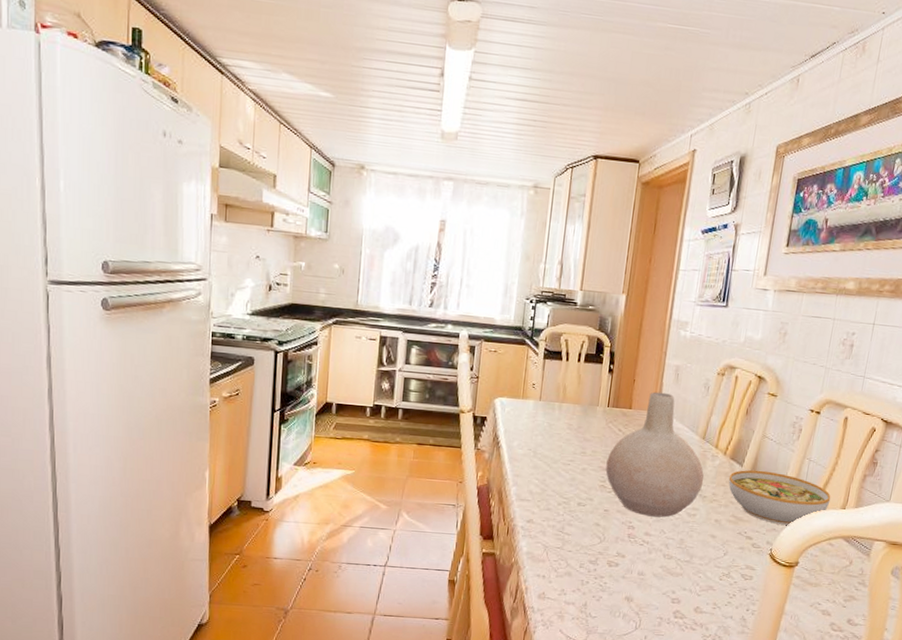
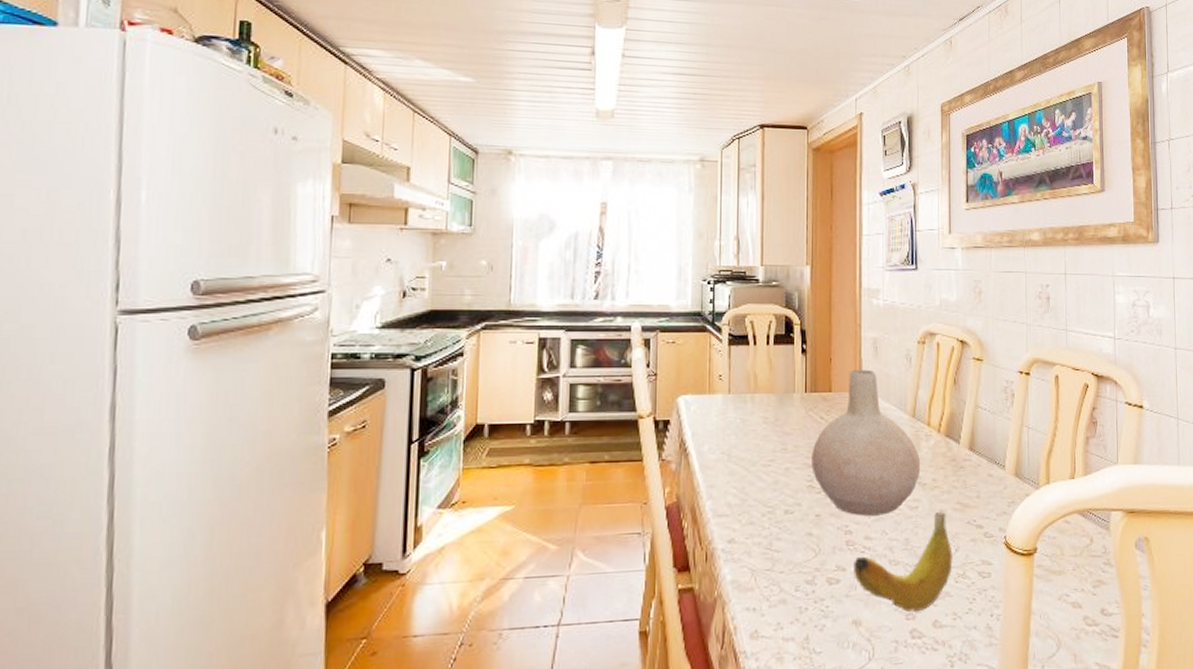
fruit: none [631,521,721,598] -> present [854,512,953,612]
bowl: present [728,469,831,526] -> none [947,445,1057,507]

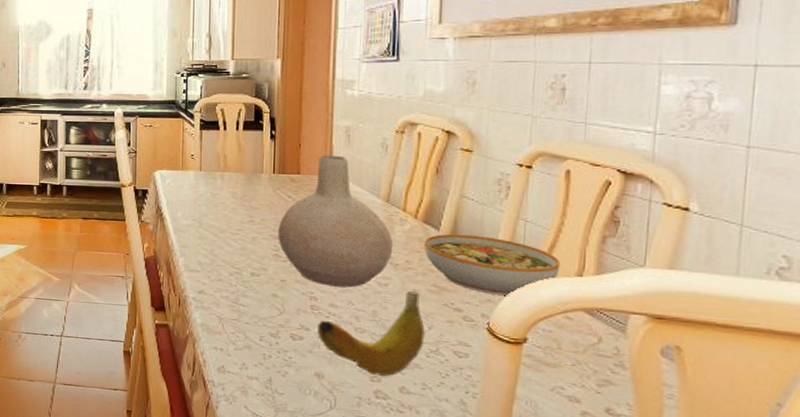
bowl: none [947,445,1057,507] -> present [423,233,561,297]

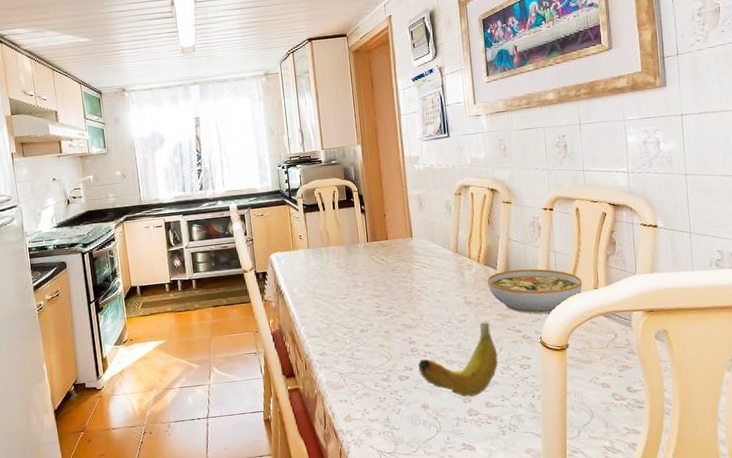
vase: present [278,155,394,288] -> none [377,219,466,330]

